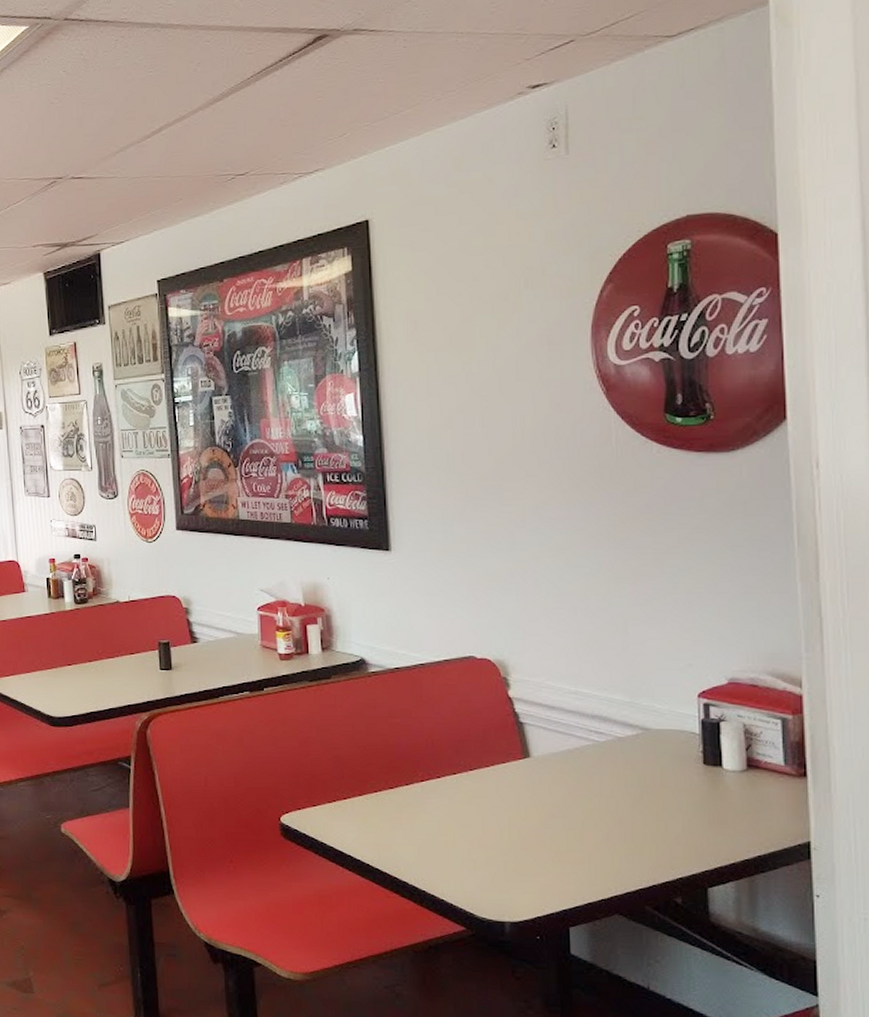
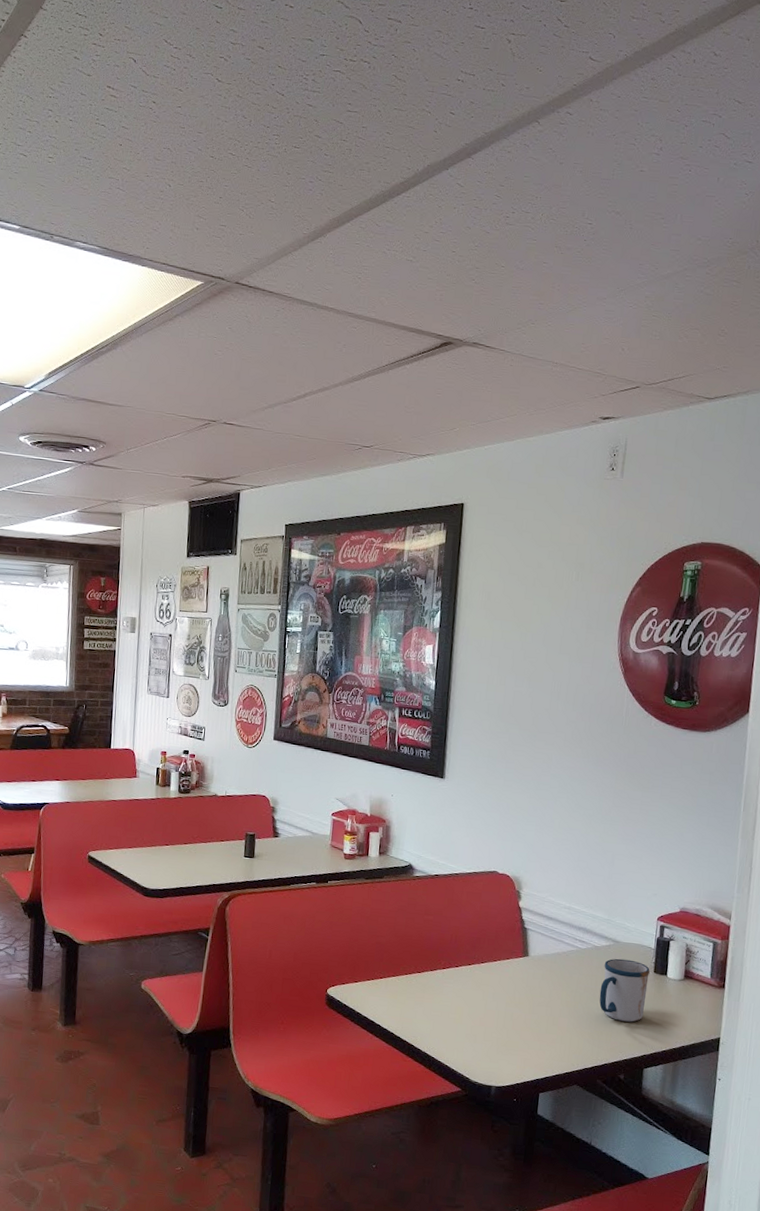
mug: none [632,750,698,830] -> present [599,958,650,1022]

